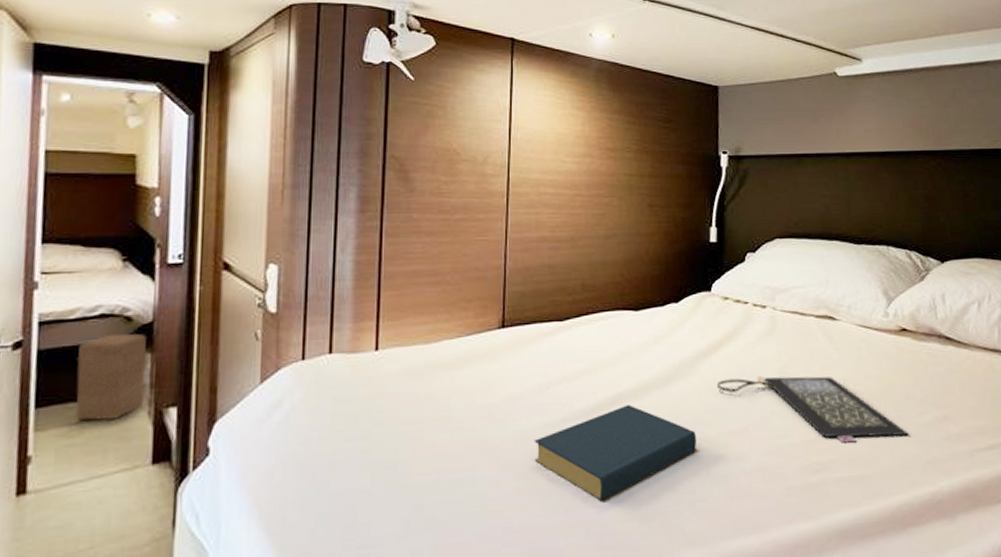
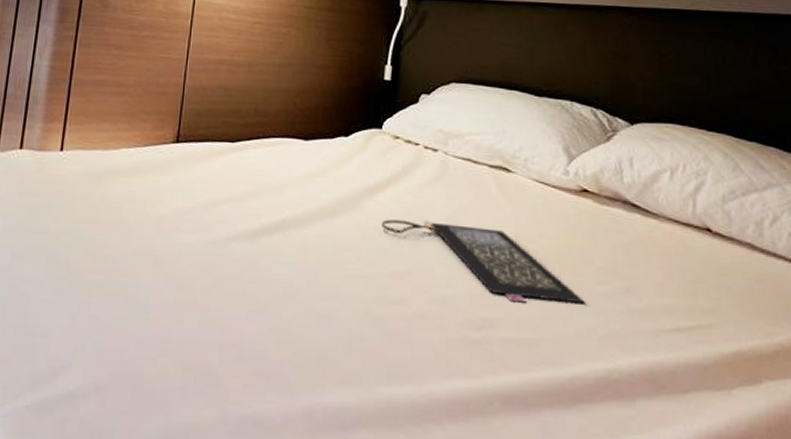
hardback book: present [534,404,697,502] -> none [197,232,358,325]

